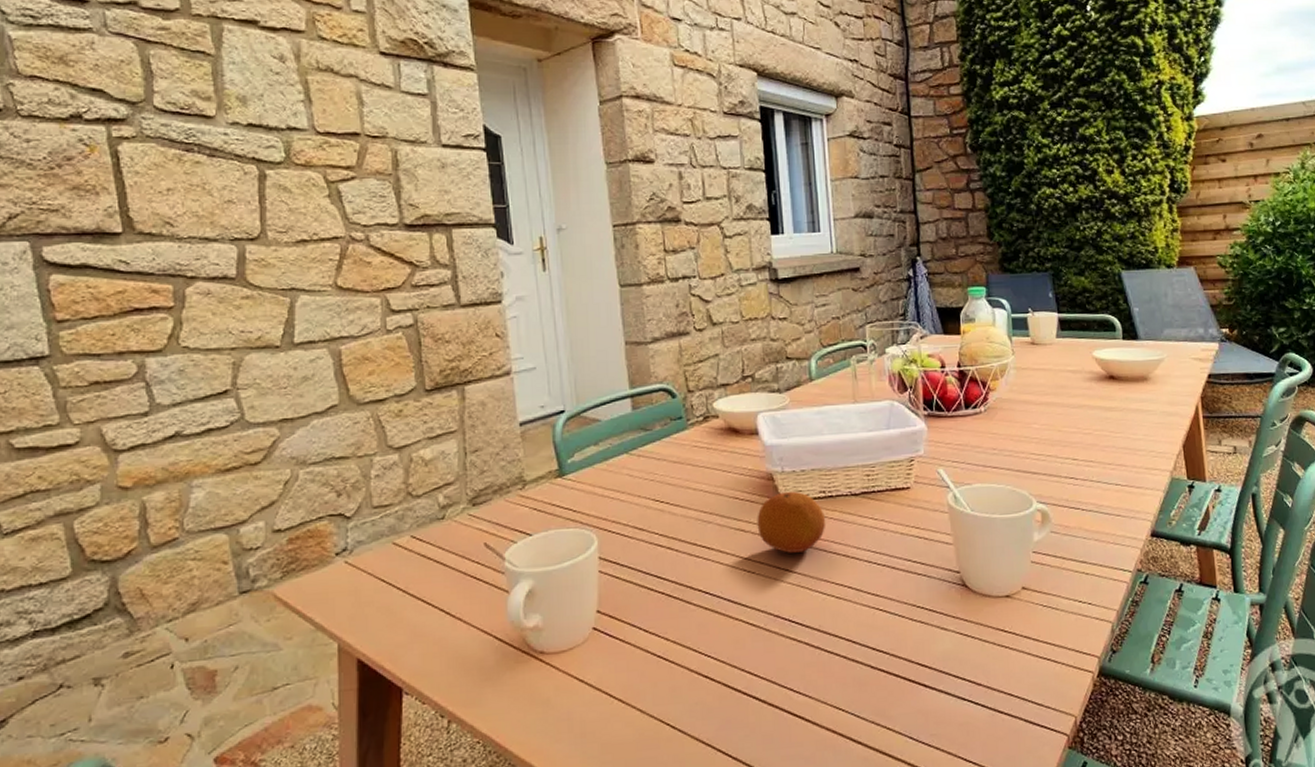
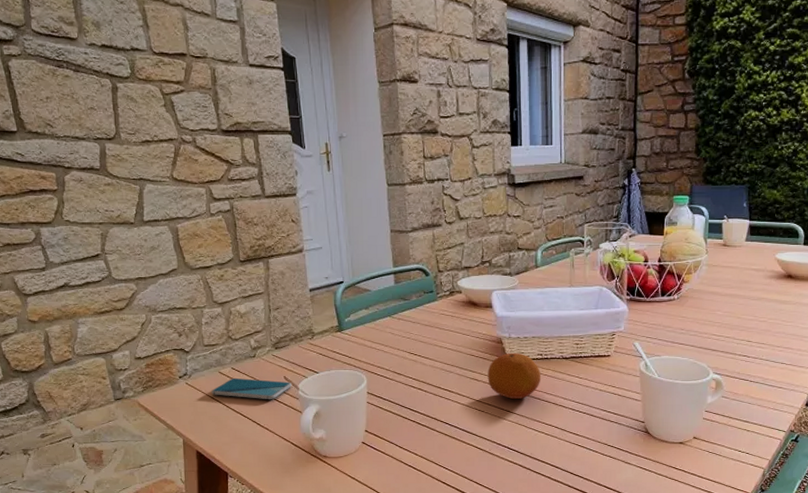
smartphone: none [381,549,495,578] -> present [211,377,292,400]

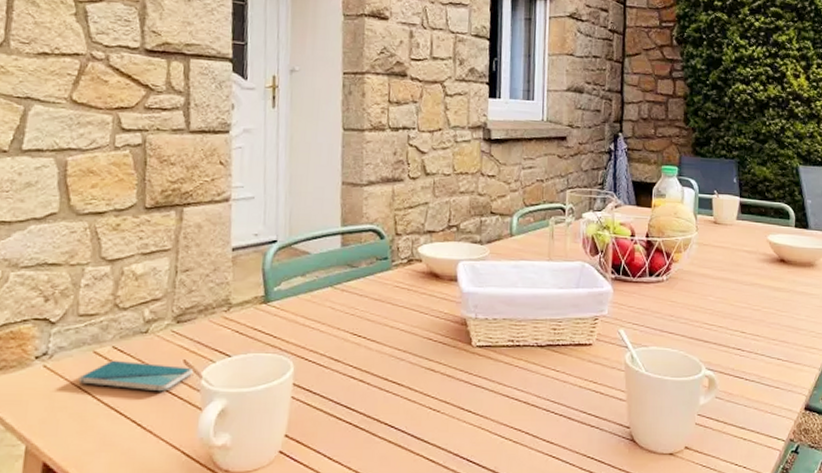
fruit: present [487,352,541,399] -> none [446,337,512,396]

